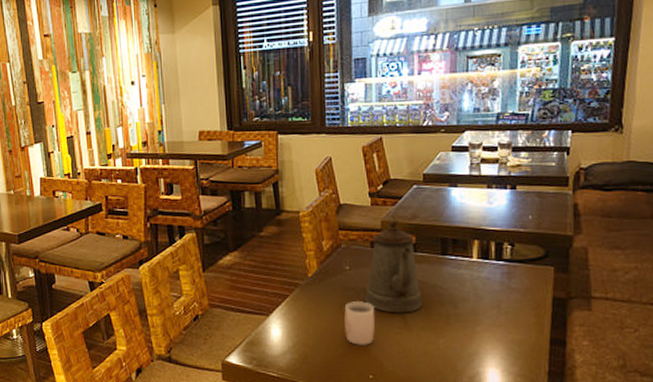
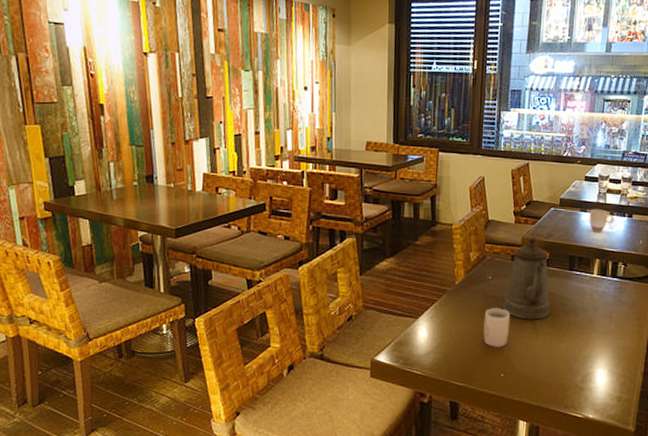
mug: none [461,182,493,210] -> present [589,209,614,233]

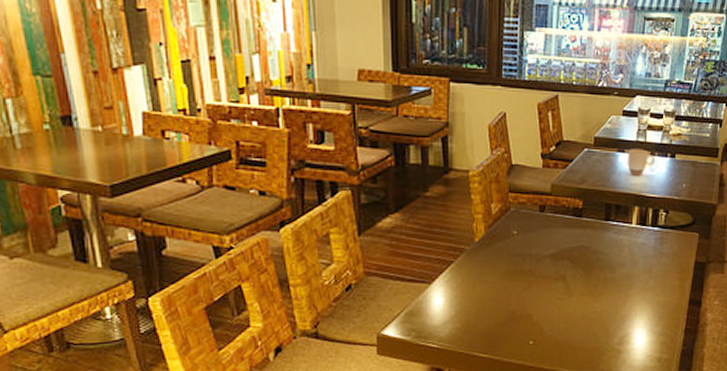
mug: present [482,307,511,348] -> none [507,266,540,313]
coffee pot: present [502,234,550,320] -> none [530,179,584,279]

